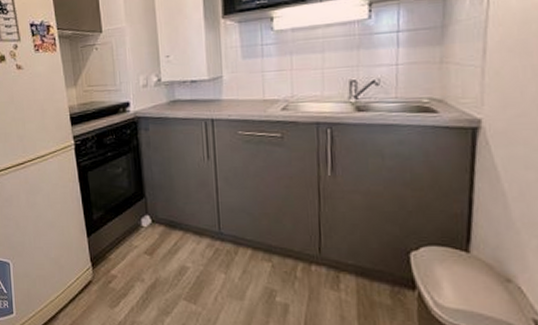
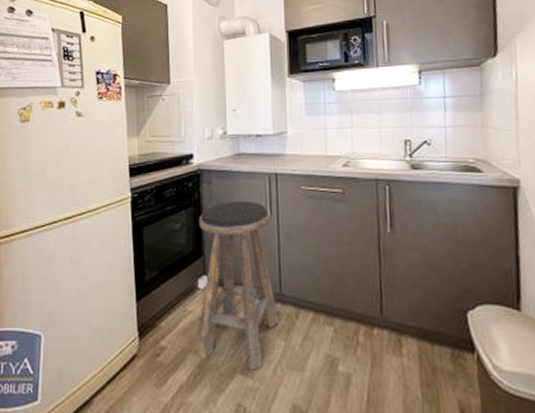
stool: none [138,146,218,298] -> present [196,200,278,371]

